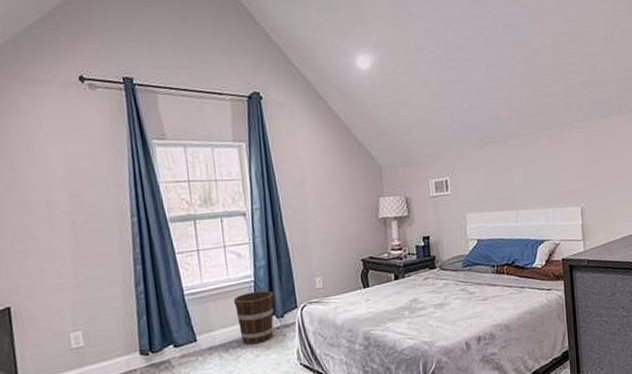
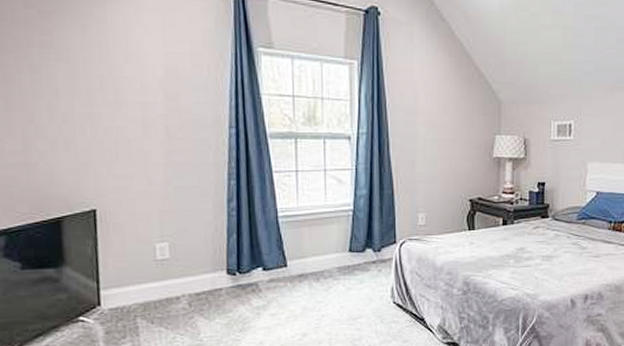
bucket: present [233,291,274,345] -> none [329,221,373,277]

